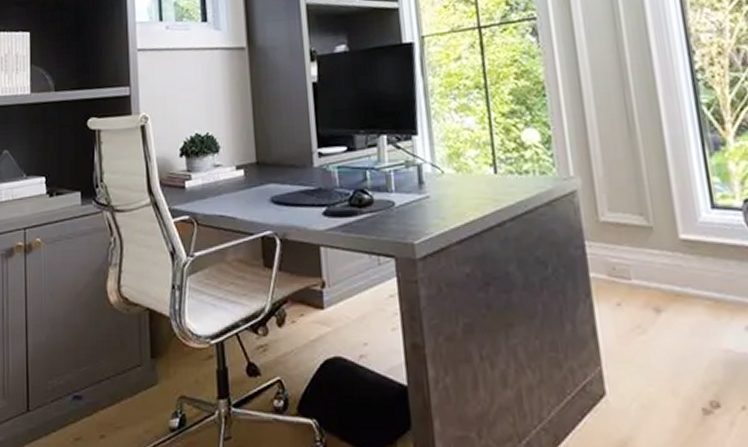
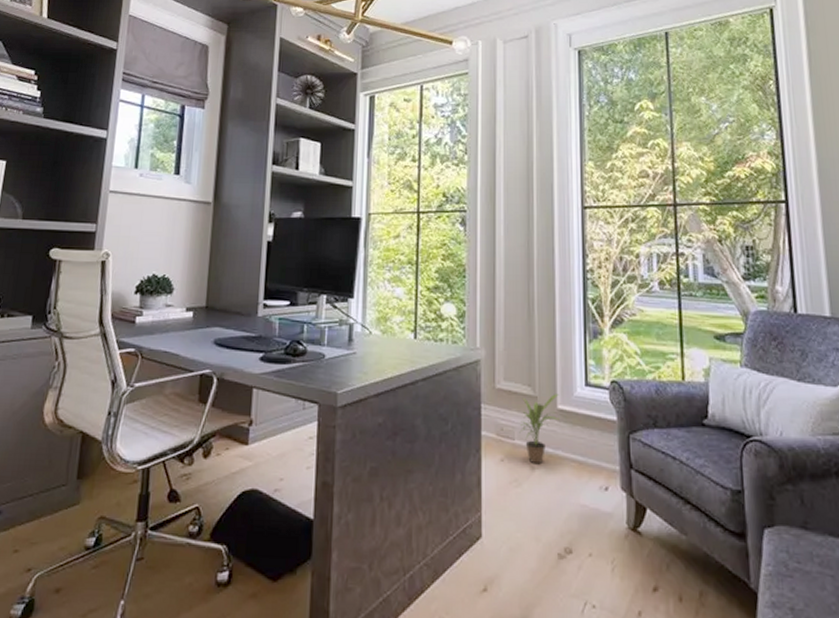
potted plant: none [633,221,684,307] -> present [519,394,559,465]

